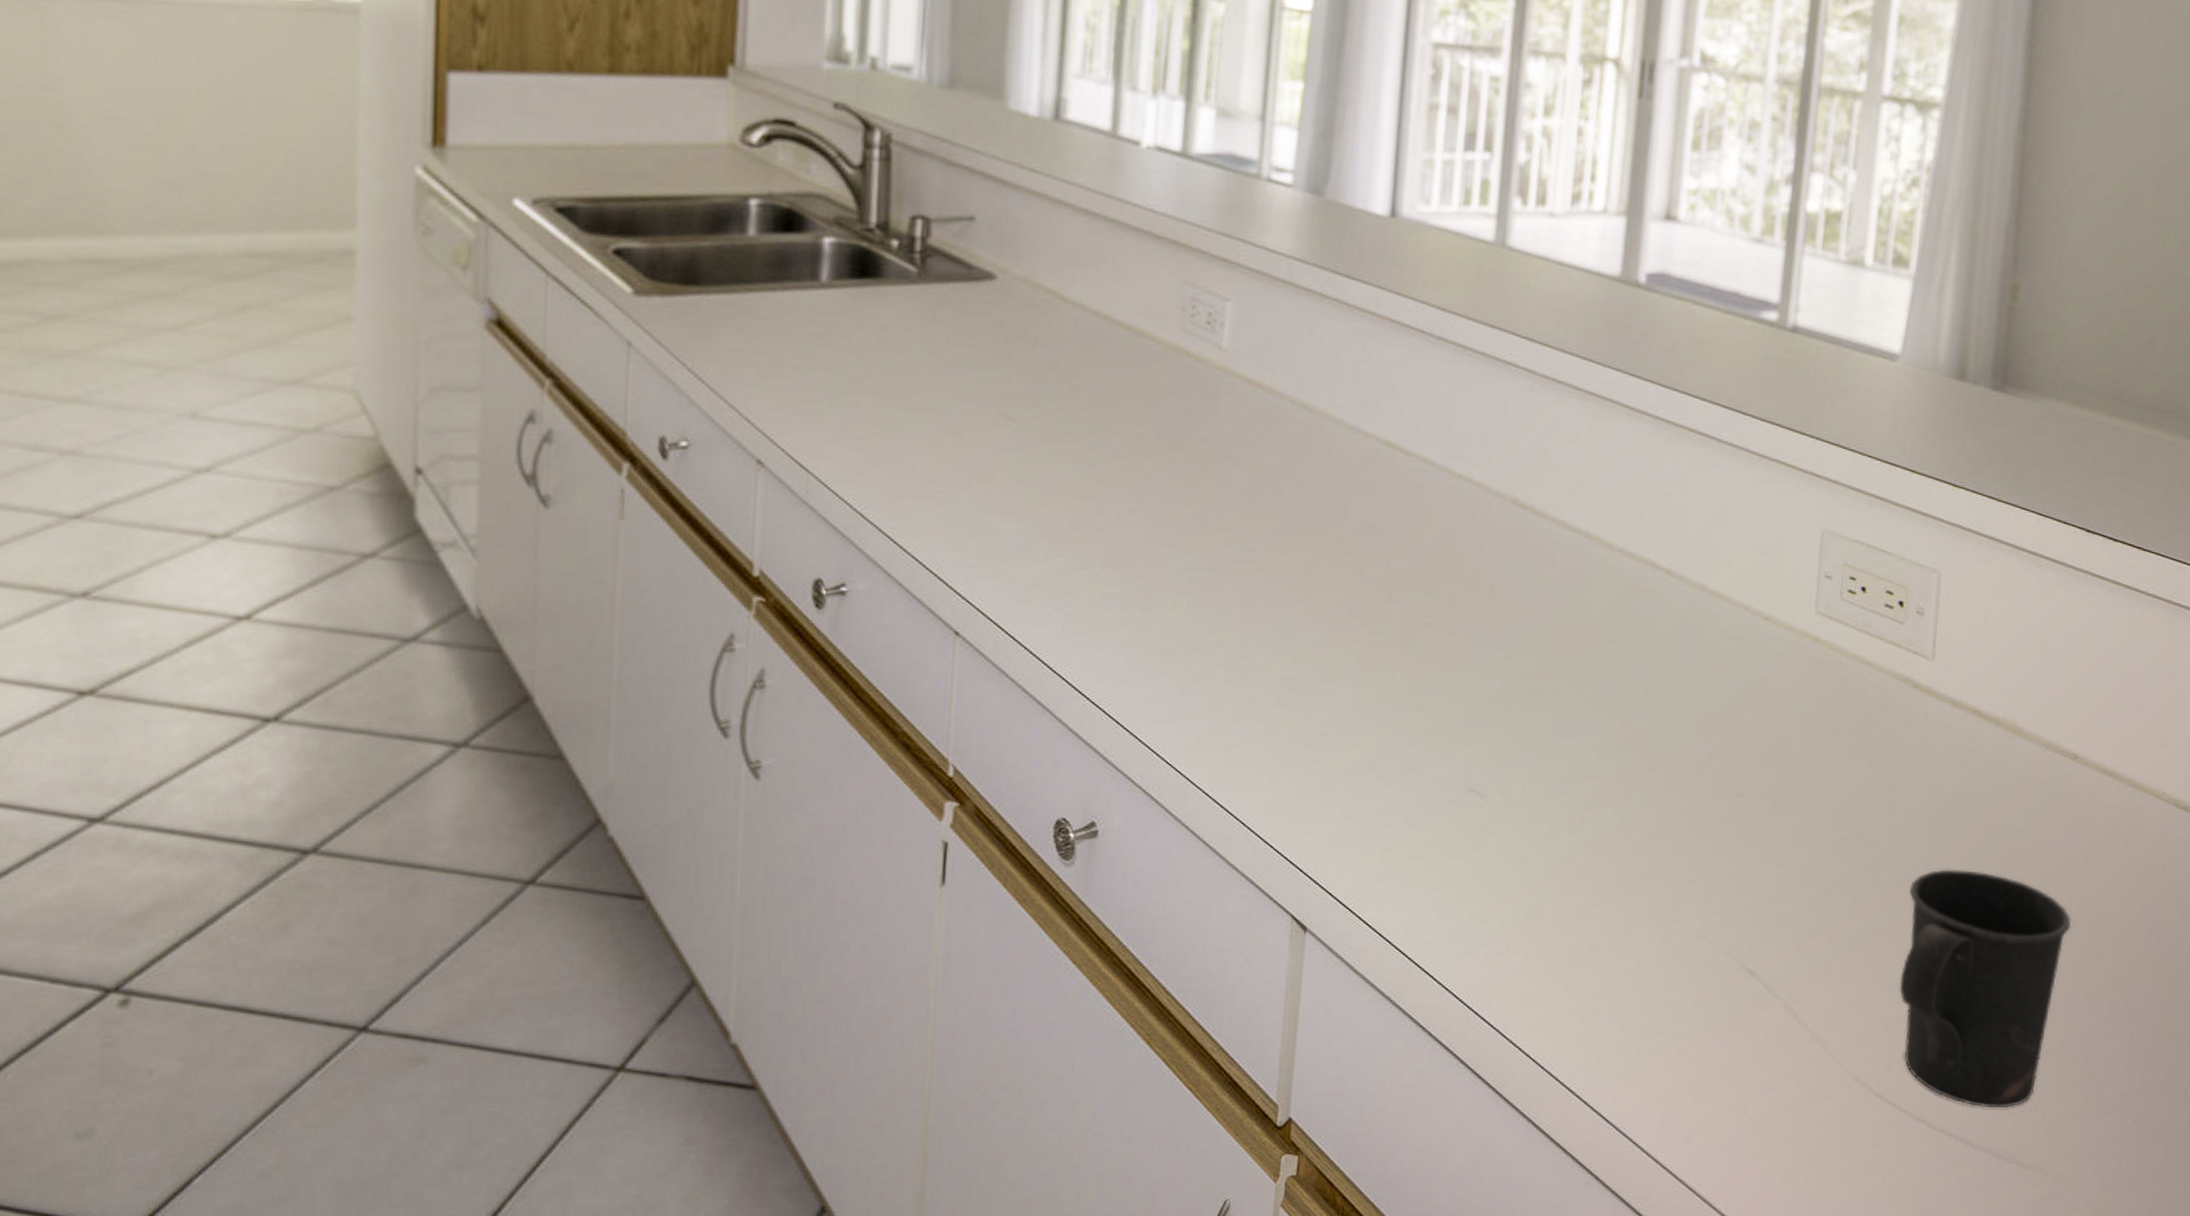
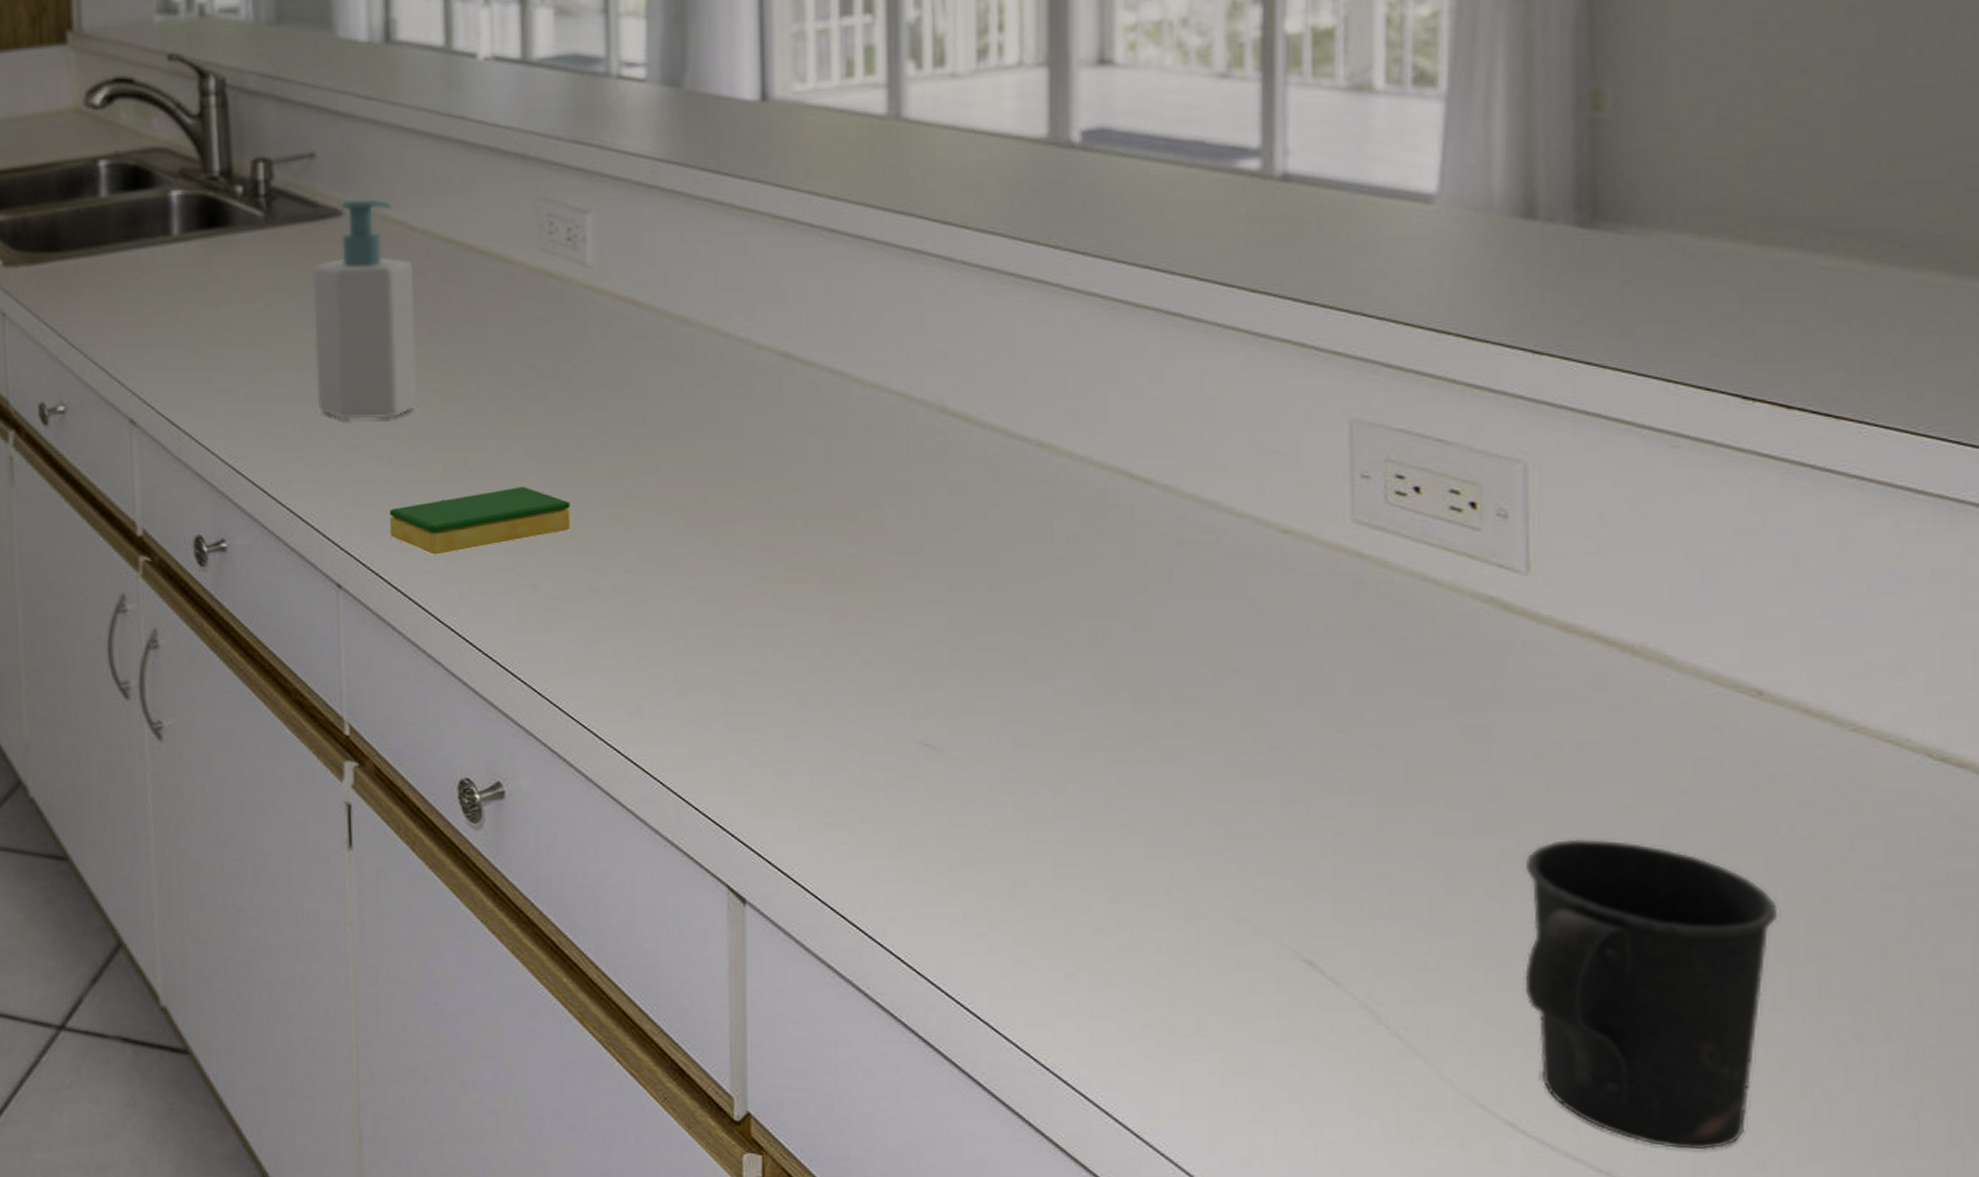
soap bottle: none [952,264,1061,477] -> present [312,199,418,420]
dish sponge: none [1012,548,1186,608] -> present [389,487,572,555]

